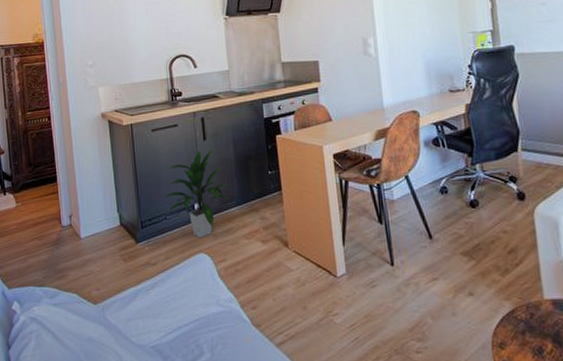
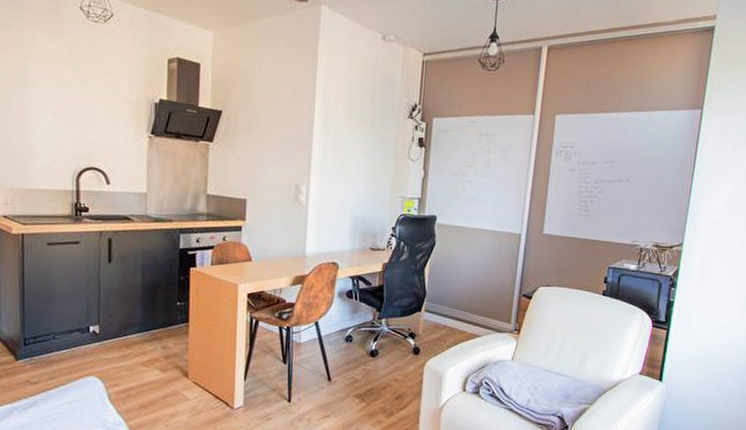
indoor plant: present [162,148,230,239] -> none [53,271,131,361]

